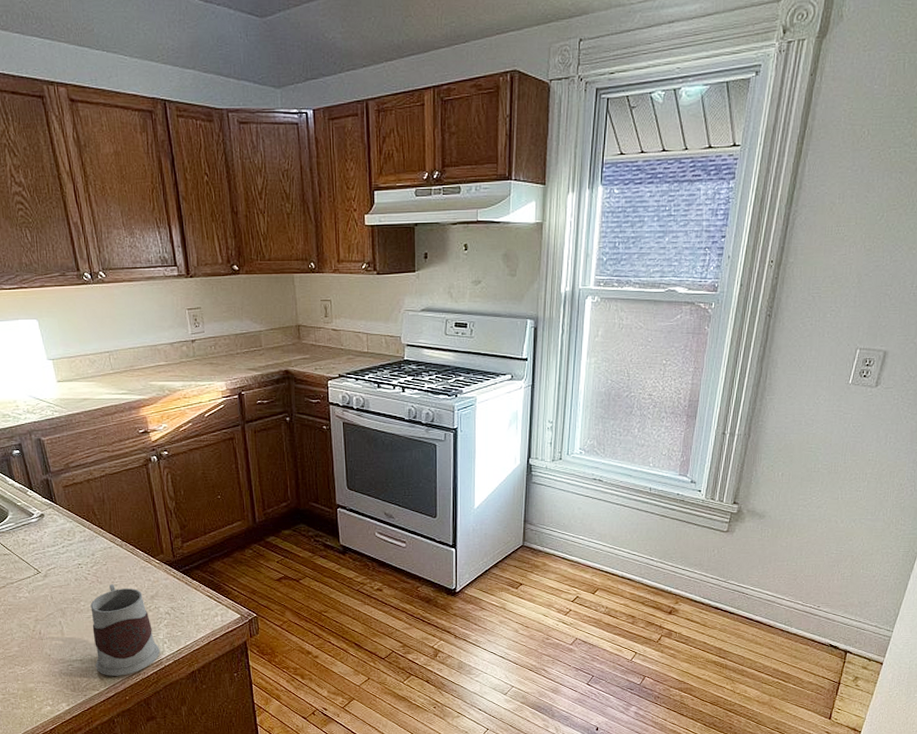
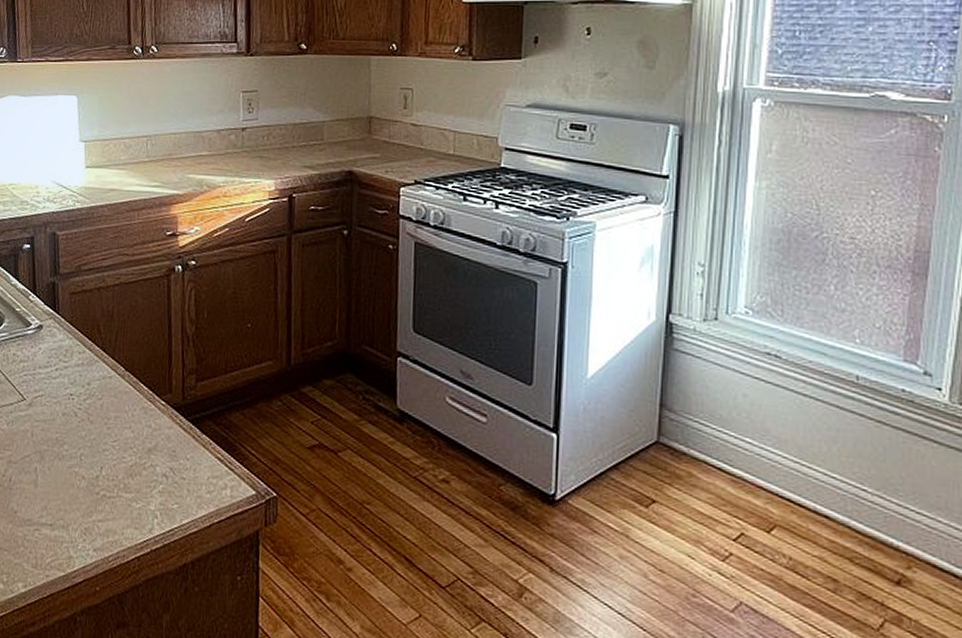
mug: present [90,584,160,676] -> none [66,426,149,556]

